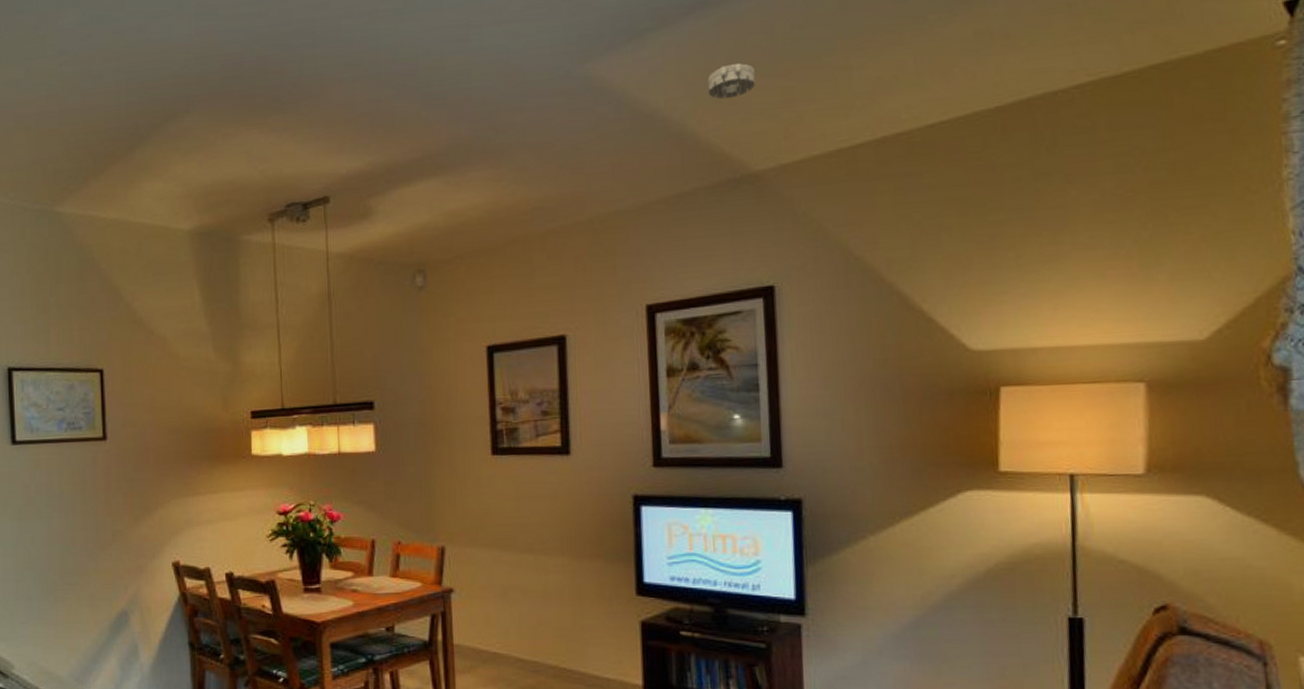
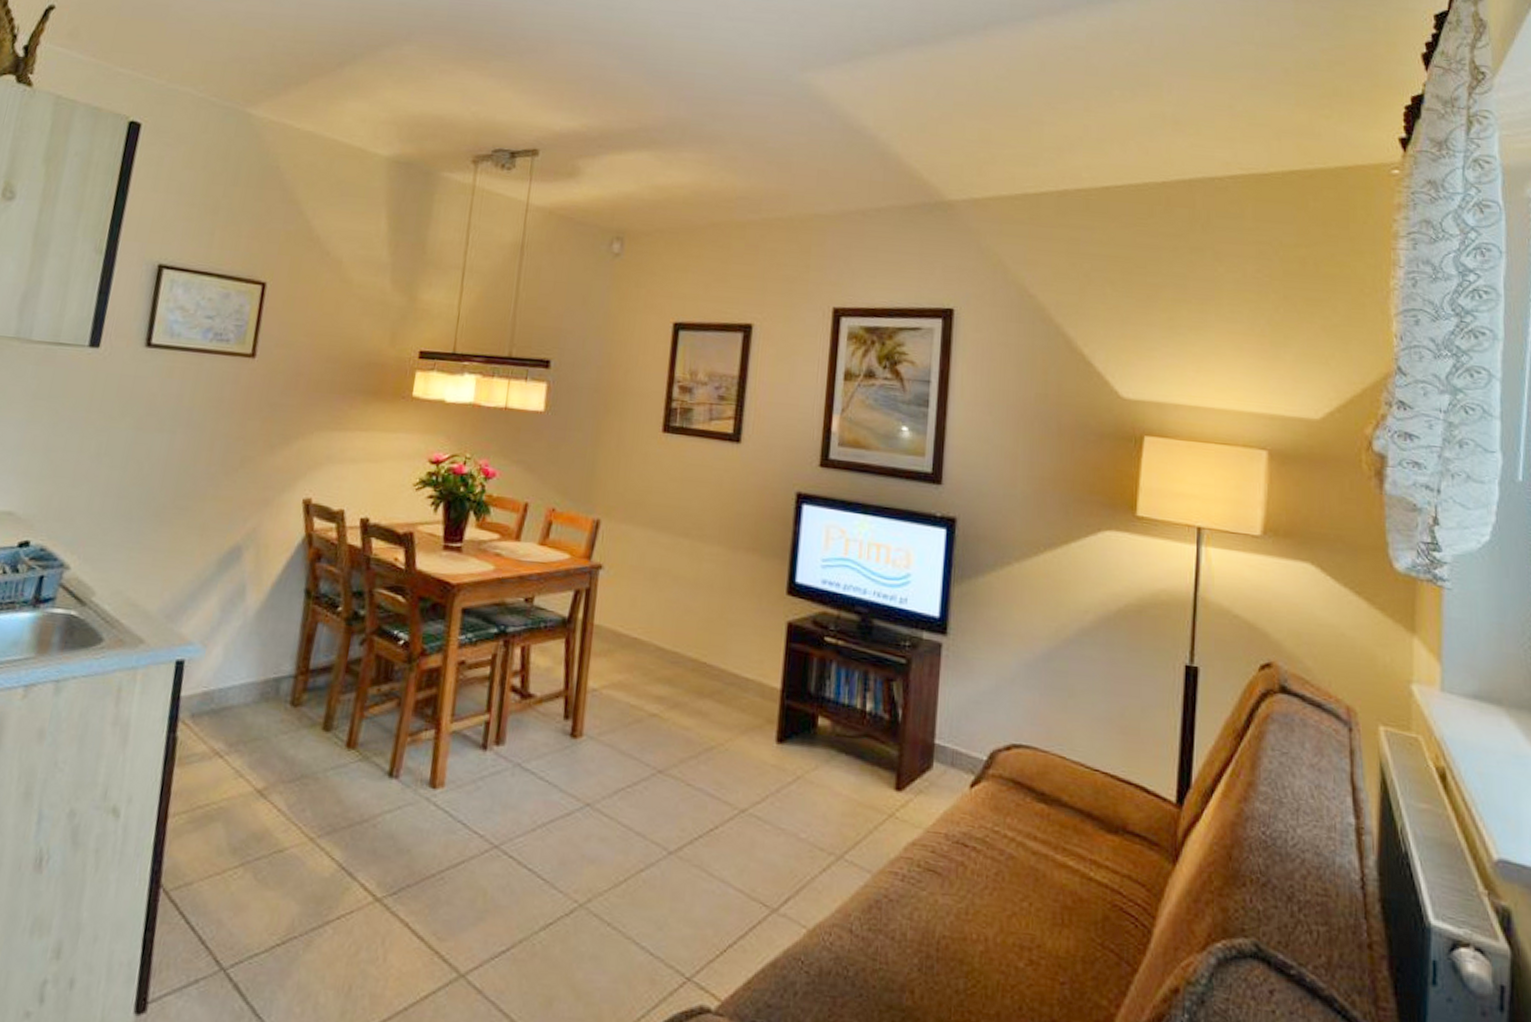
smoke detector: present [707,62,755,100] -> none [914,99,958,130]

